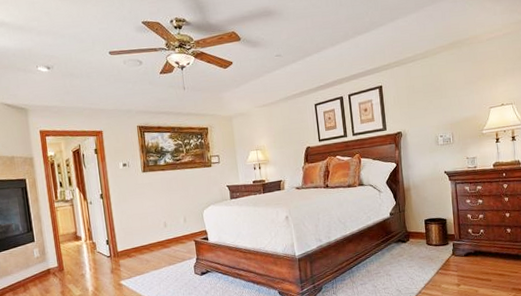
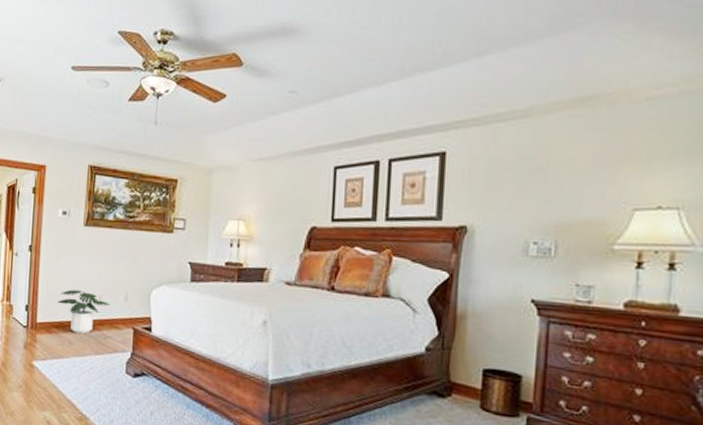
potted plant: none [132,221,174,253] -> present [58,289,110,334]

